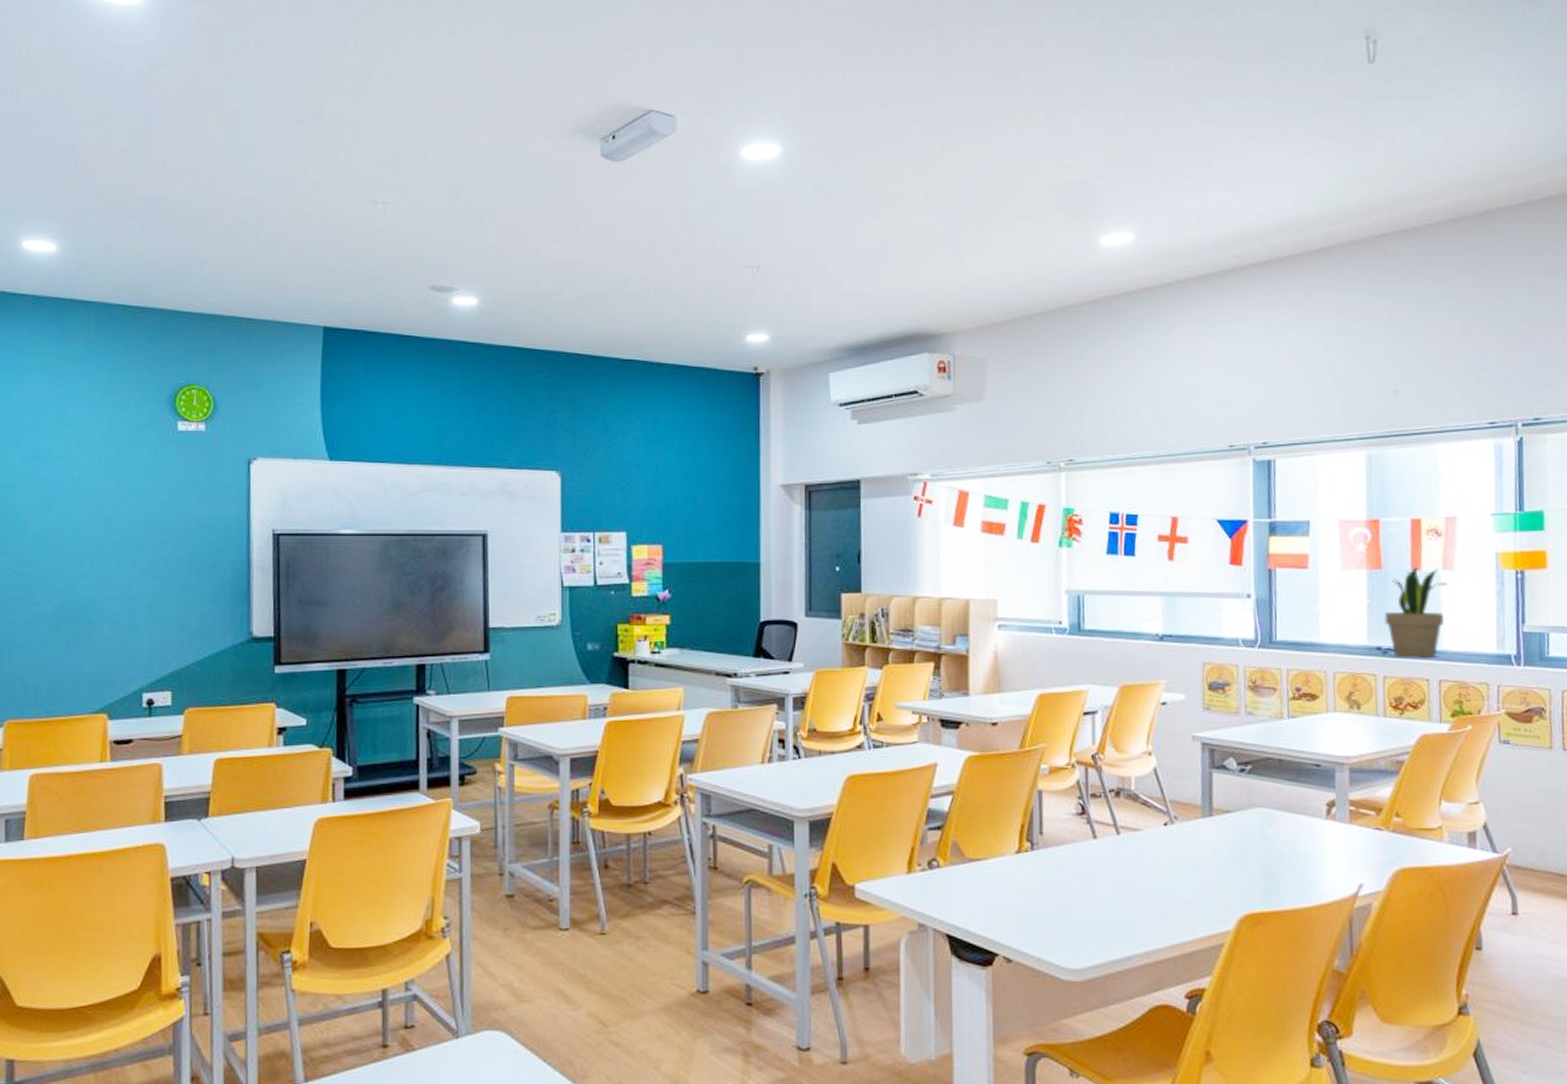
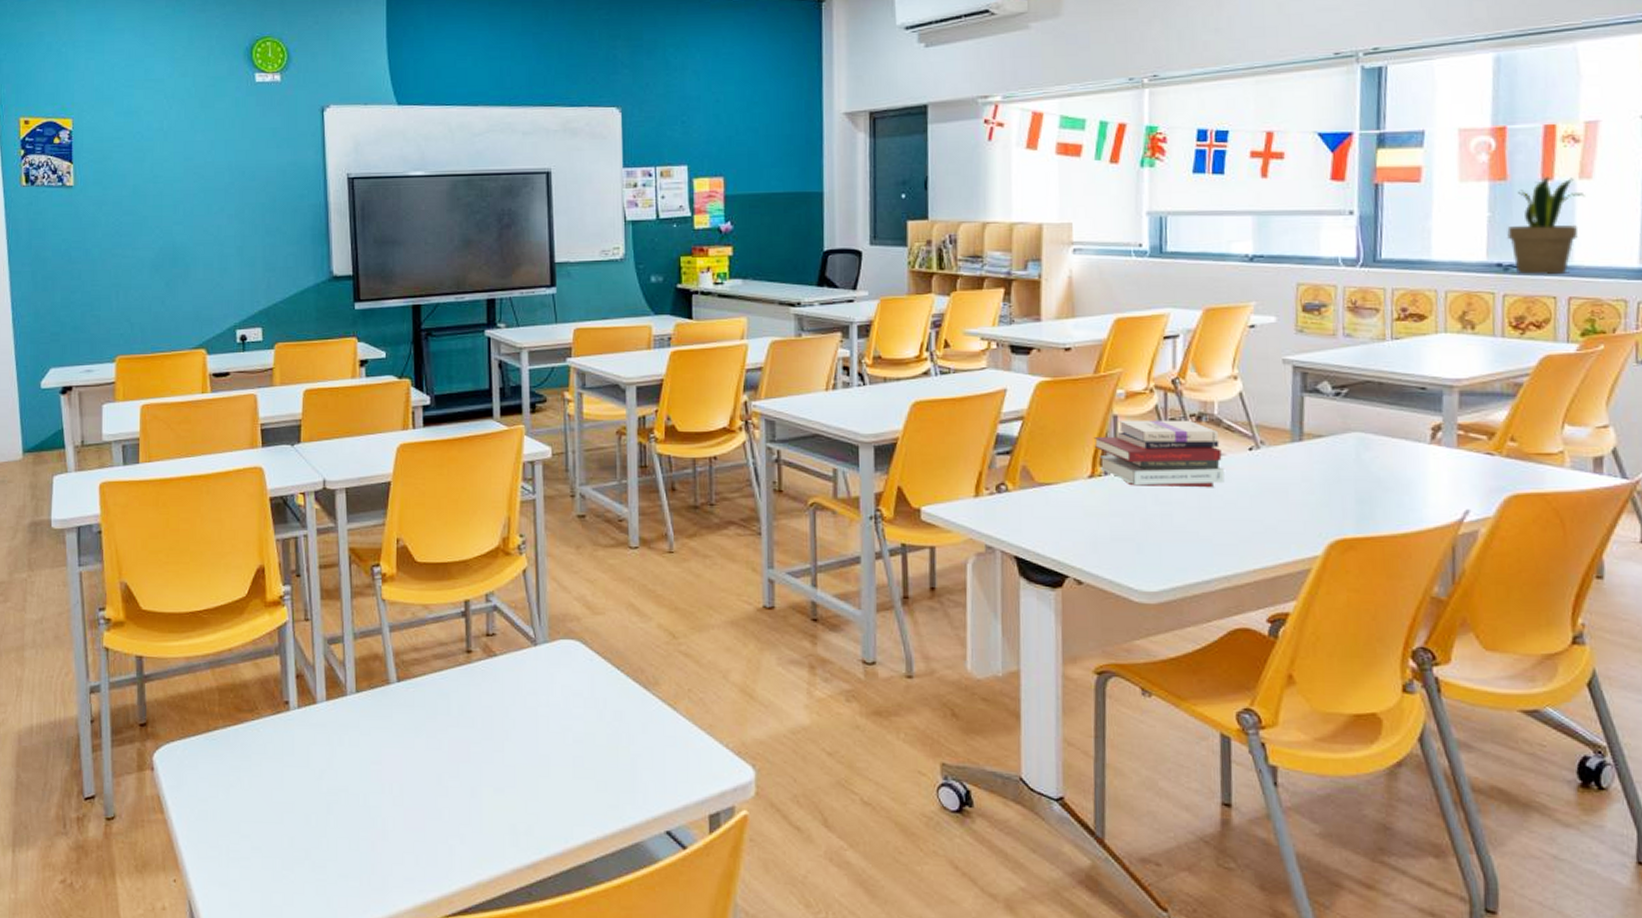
books: none [1020,795,1143,862] -> present [1093,419,1225,487]

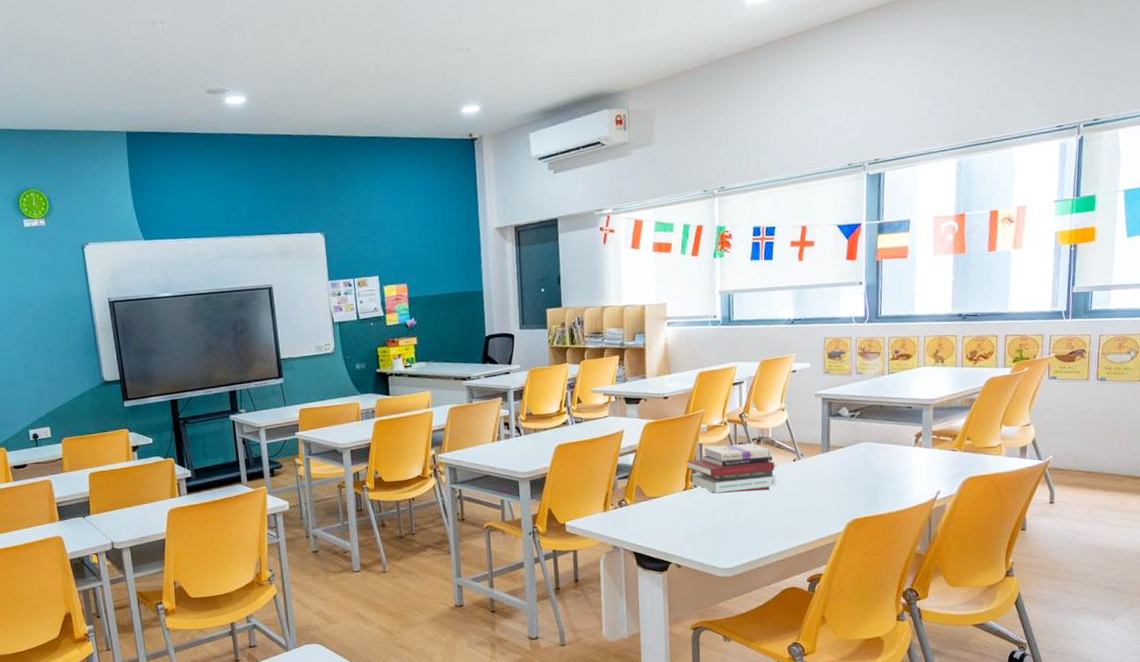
potted plant: present [1507,177,1585,275] -> none [965,248,1017,321]

